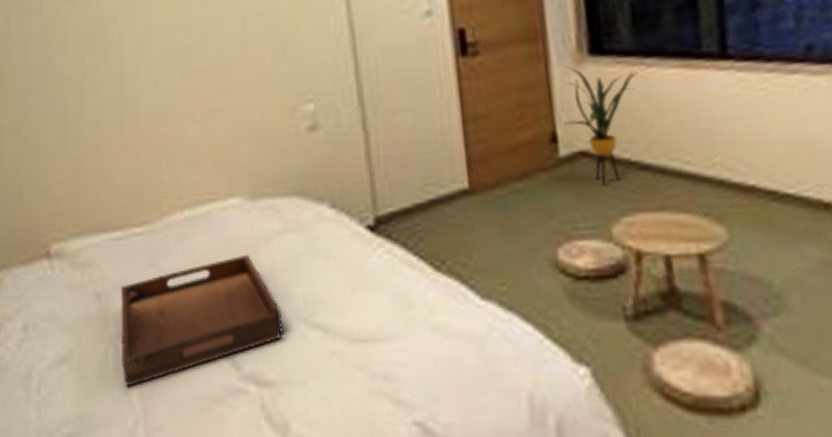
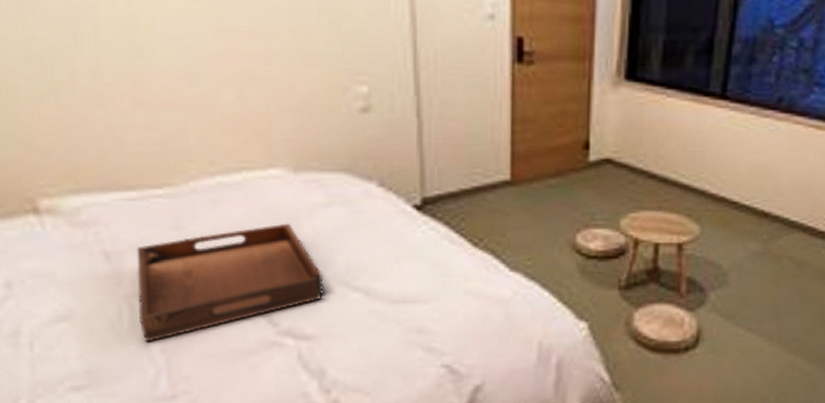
house plant: present [563,66,637,185] -> none [596,87,659,187]

